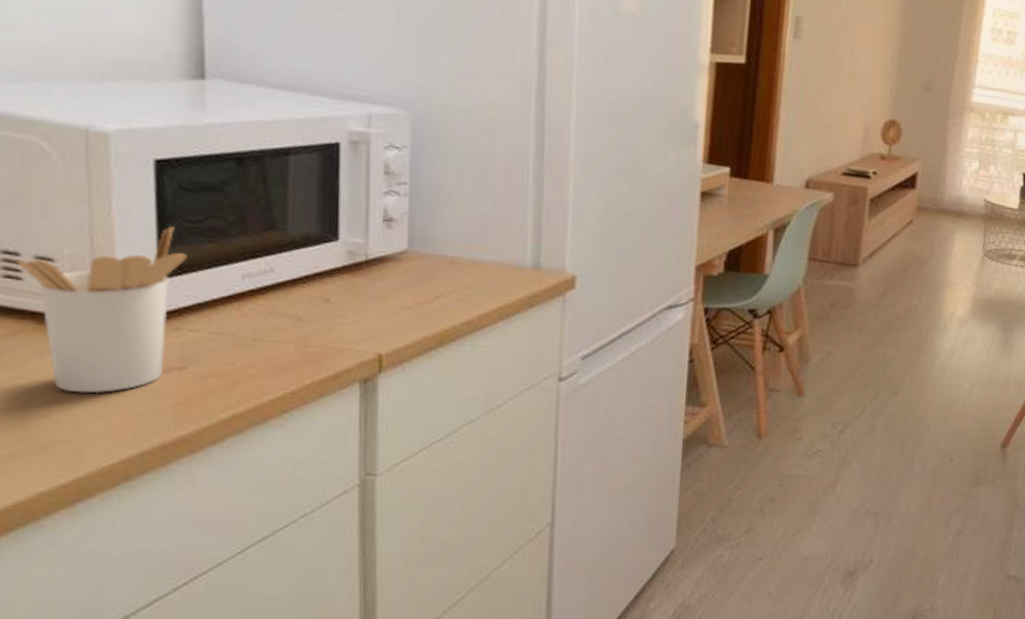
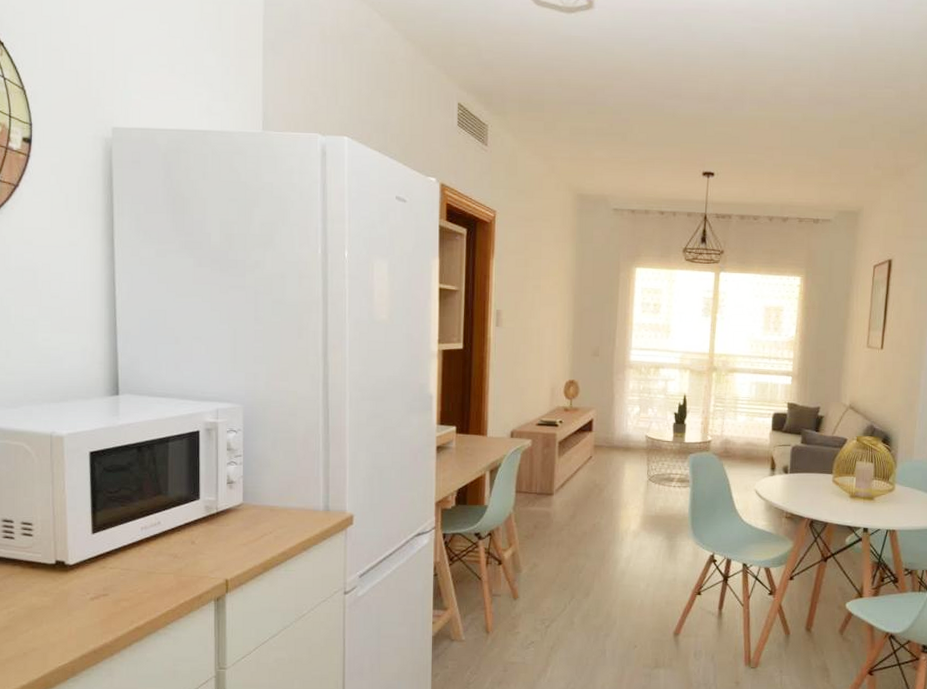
utensil holder: present [16,226,187,394] -> none [11,497,109,615]

